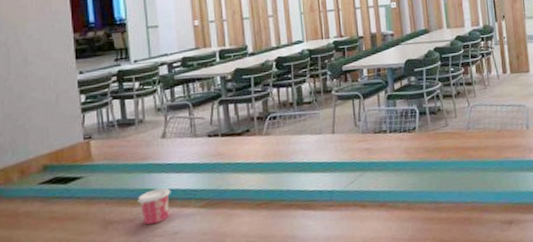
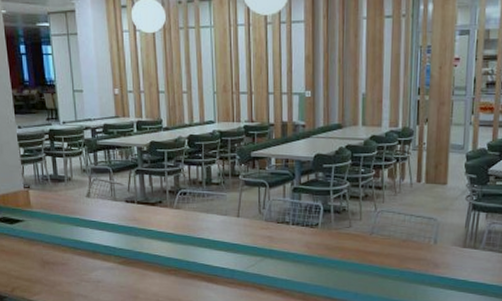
cup: present [137,187,171,226] -> none [68,241,95,271]

